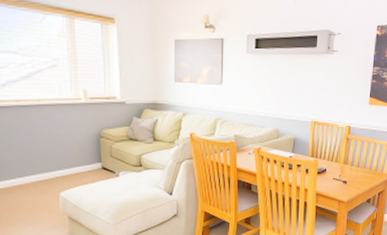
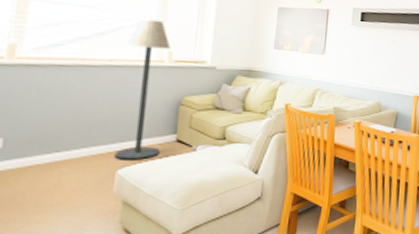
floor lamp: none [47,60,90,185] -> present [114,18,171,160]

